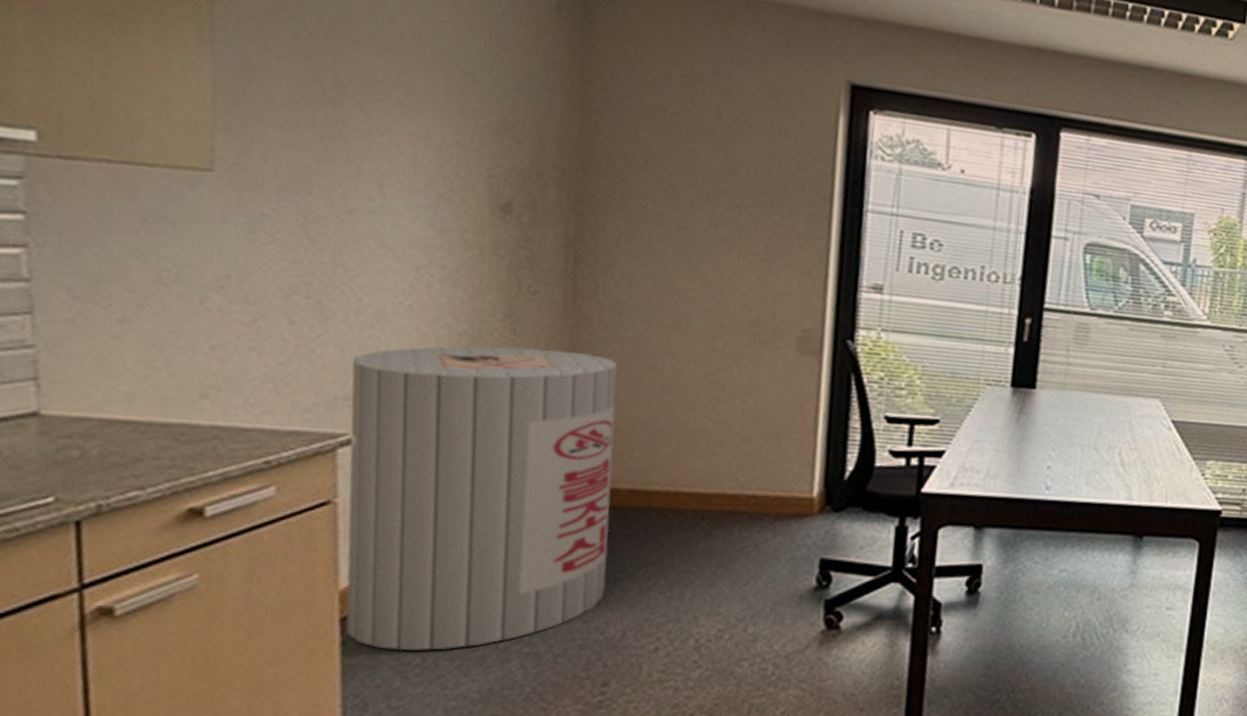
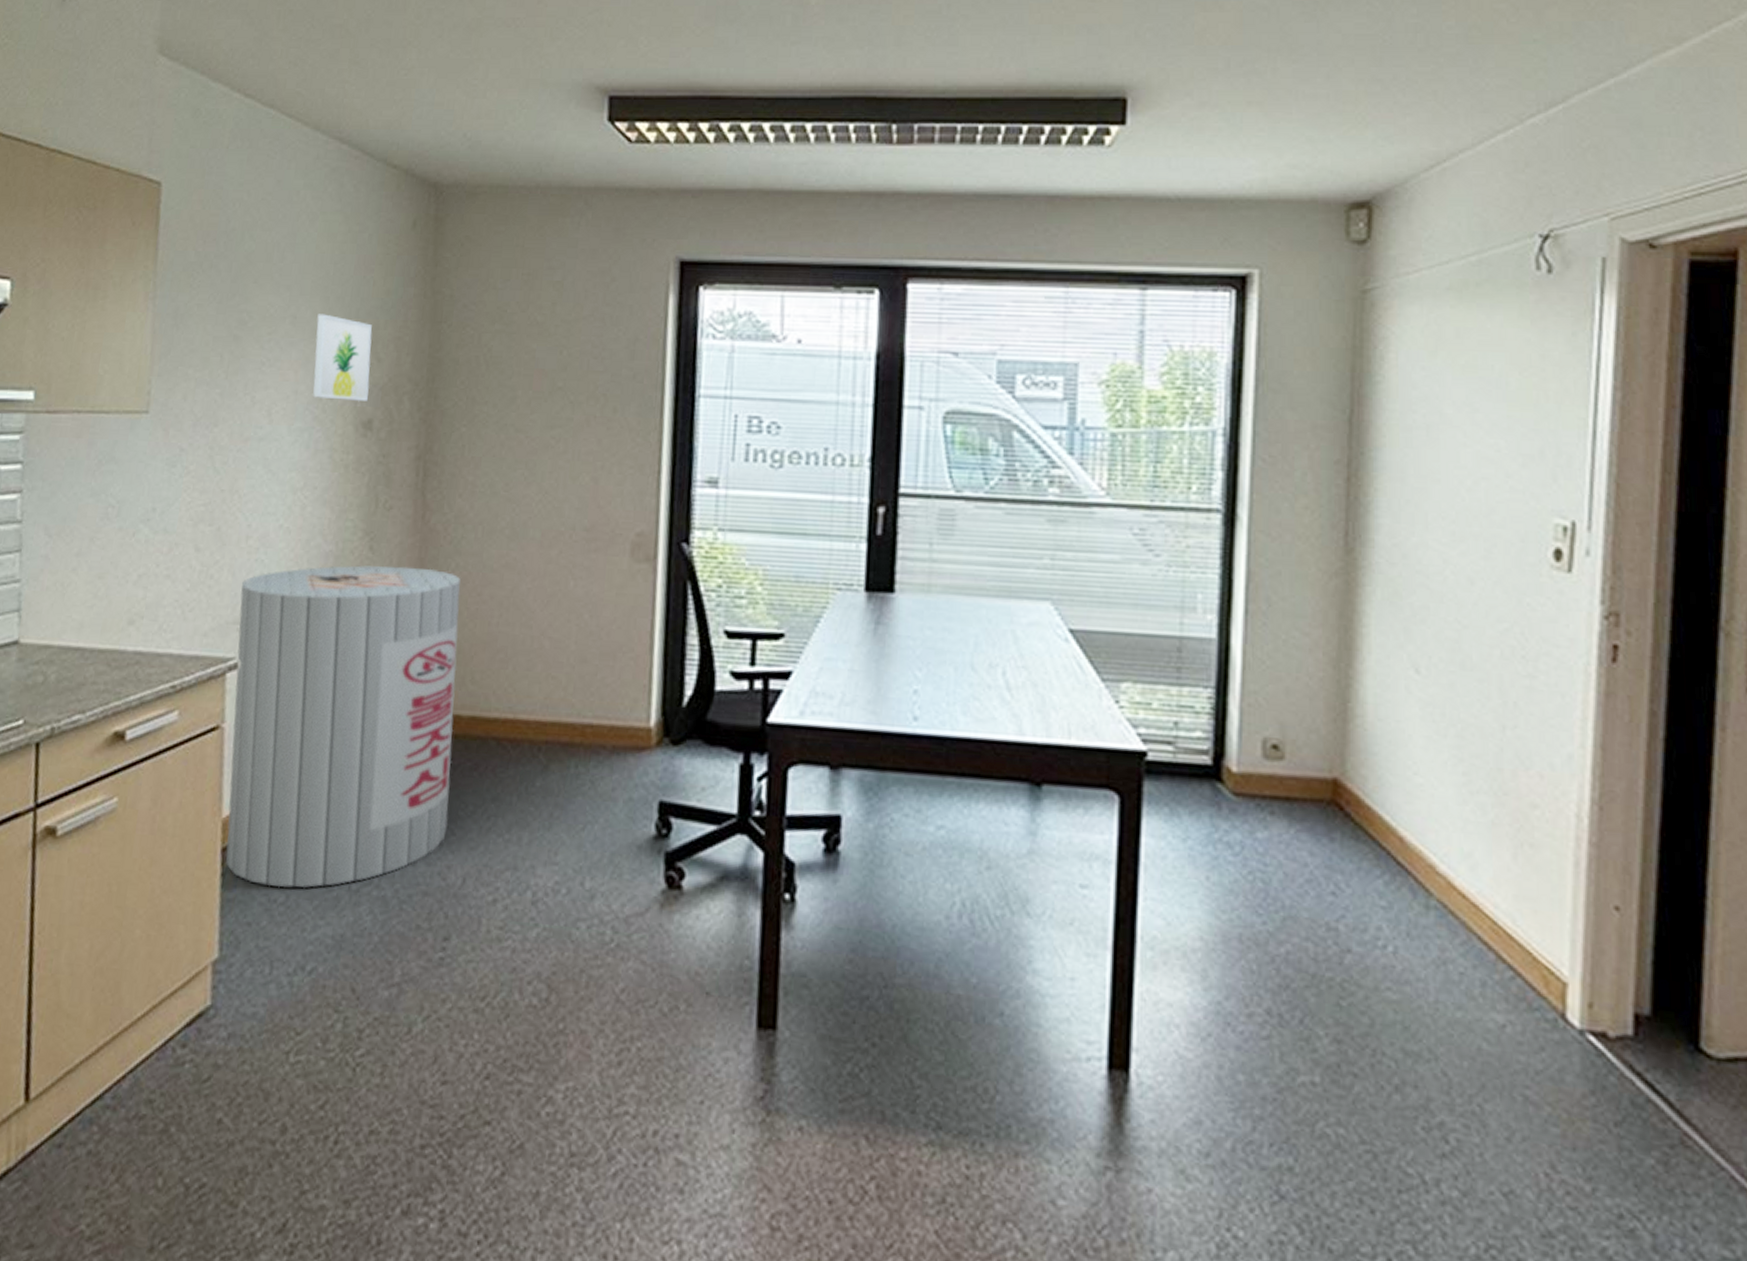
wall art: none [436,86,510,184] -> present [313,314,373,401]

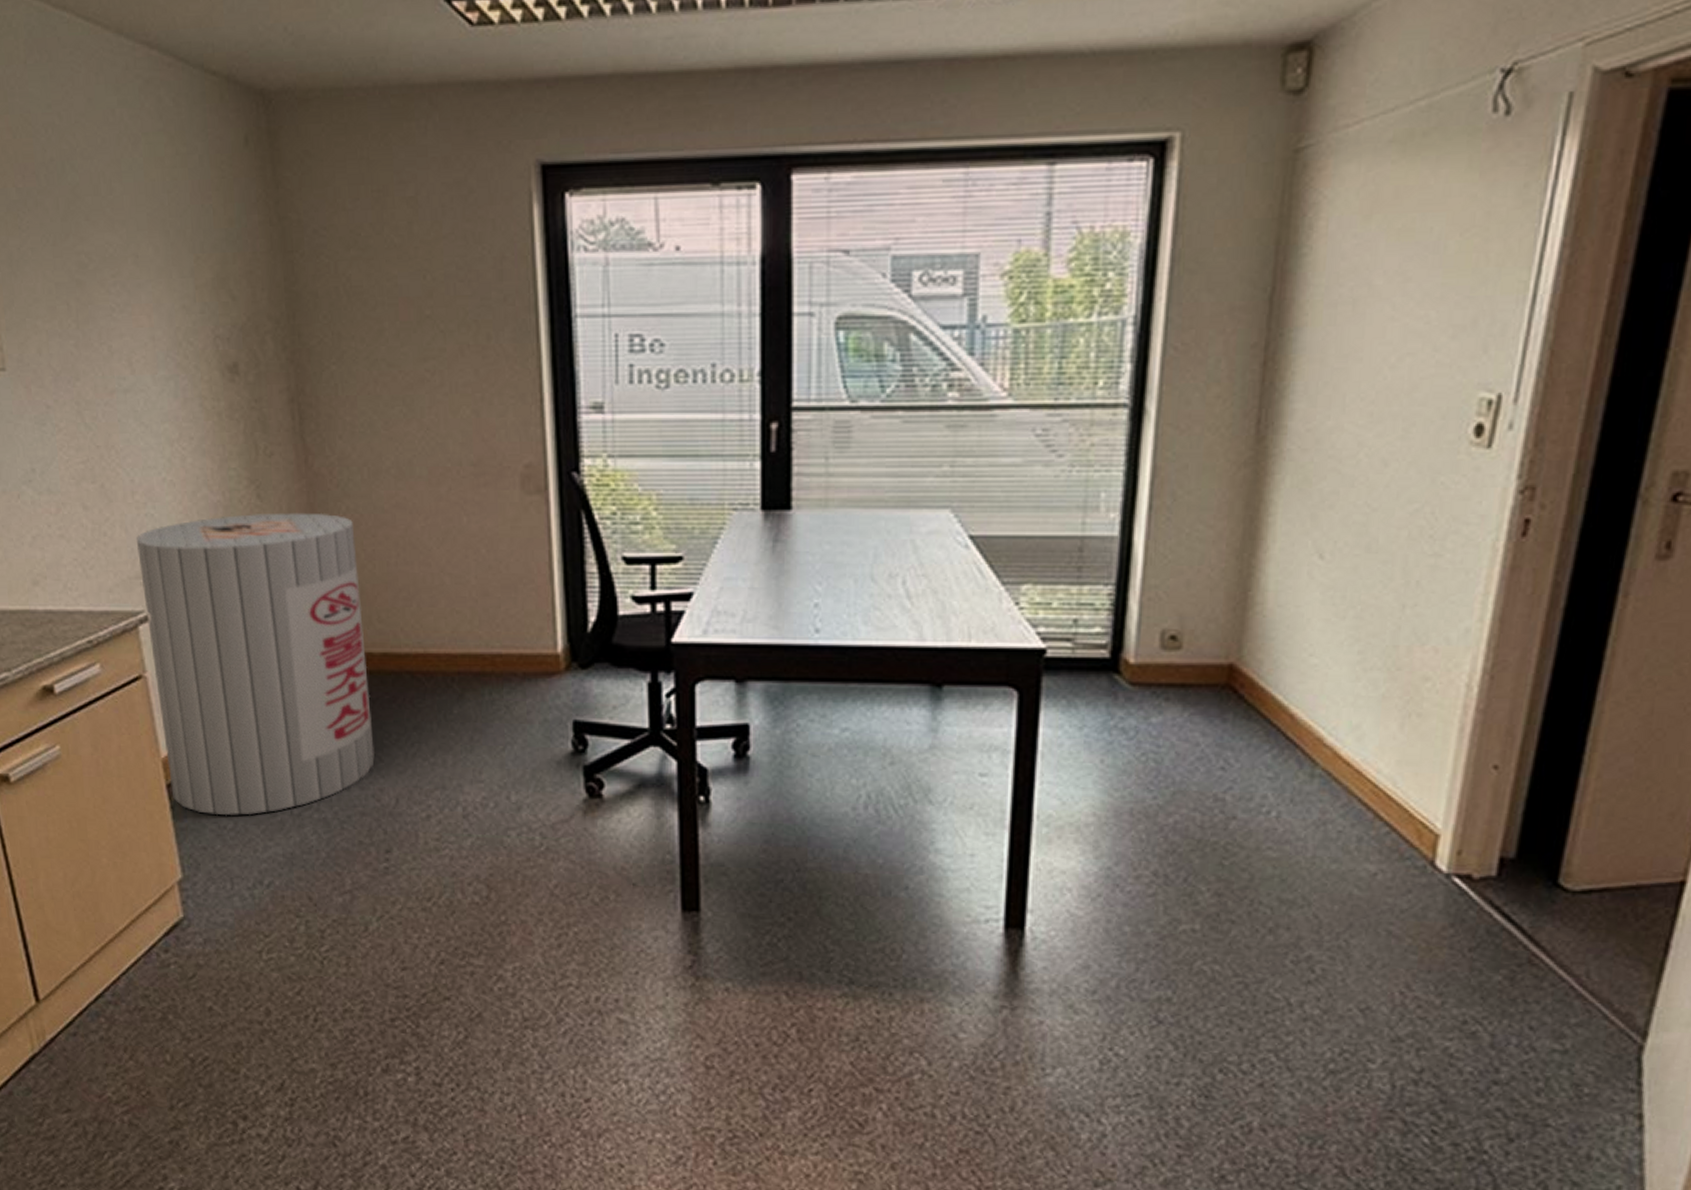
wall art: present [313,314,373,401] -> none [160,250,230,344]

